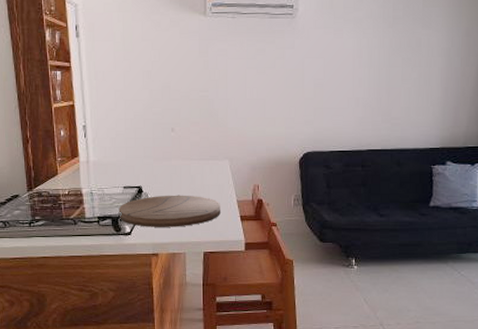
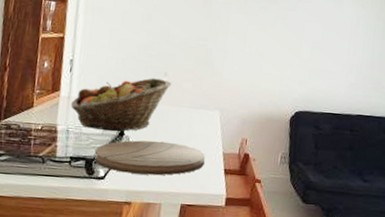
fruit basket: none [91,135,180,190] -> present [71,78,172,132]

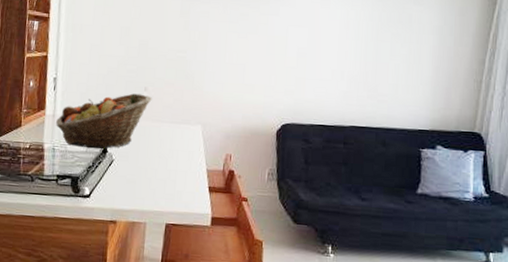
cutting board: present [94,140,205,176] -> none [79,157,189,194]

